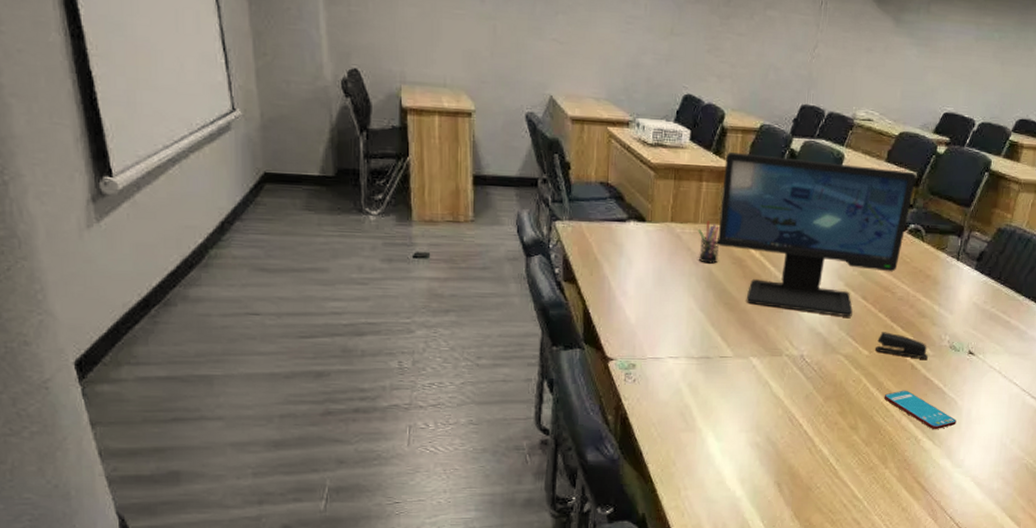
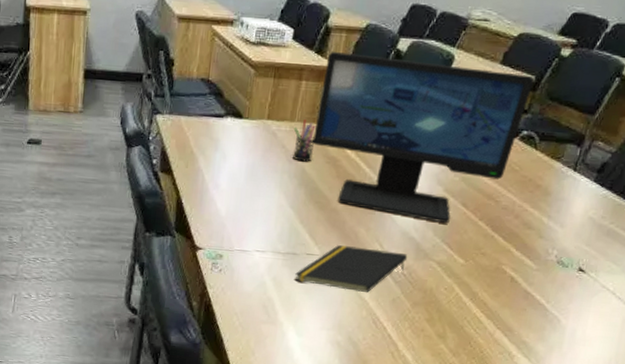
notepad: none [710,346,817,391] -> present [294,245,408,292]
stapler: present [876,332,929,359] -> none [472,241,532,273]
smartphone: present [884,390,956,430] -> none [477,302,558,348]

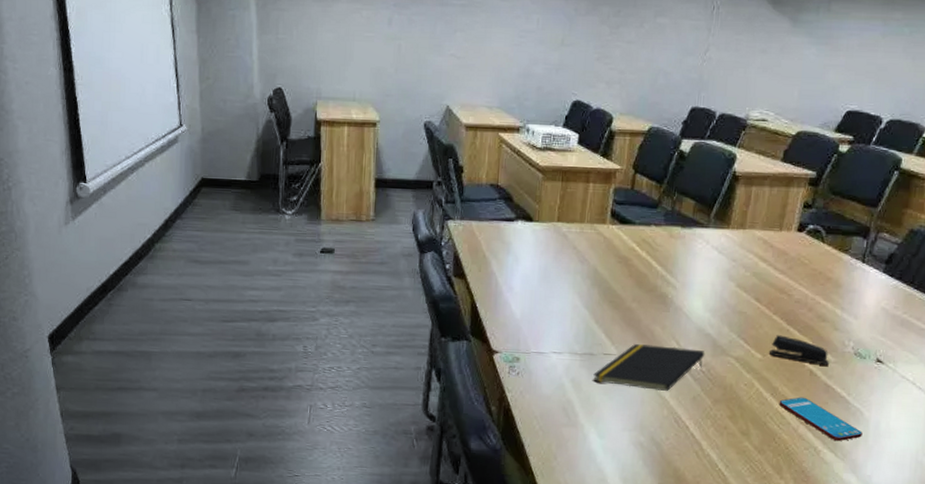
pen holder: present [293,119,316,162] -> none [584,221,606,262]
computer monitor: present [312,52,535,224] -> none [603,155,816,319]
stapler: none [472,241,532,273] -> present [770,335,830,366]
smartphone: none [477,302,558,348] -> present [779,397,862,442]

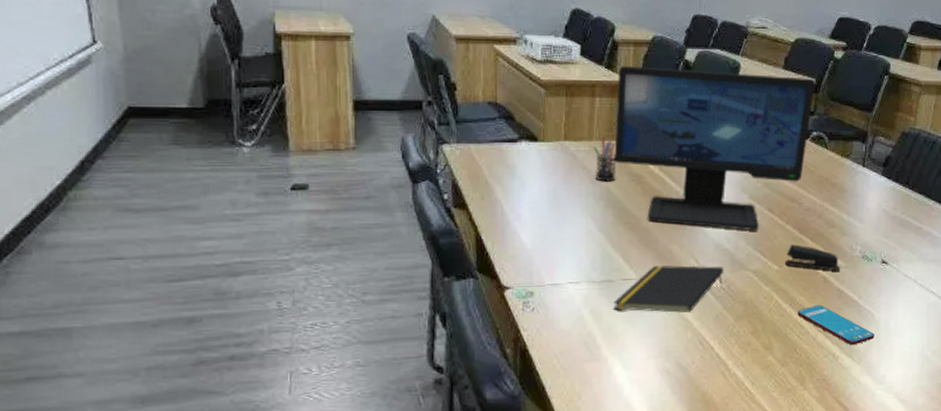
pen holder: none [584,221,606,262] -> present [593,137,617,182]
computer monitor: none [603,155,816,319] -> present [614,66,816,231]

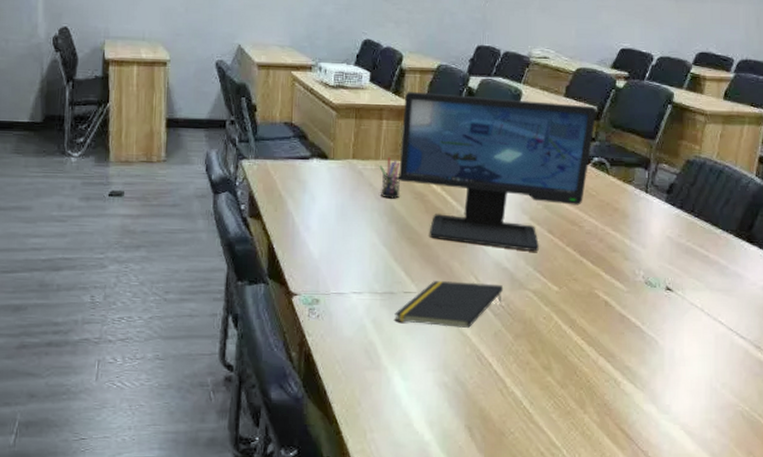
stapler: present [785,244,841,271] -> none [566,267,623,296]
smartphone: present [797,304,874,346] -> none [578,328,659,372]

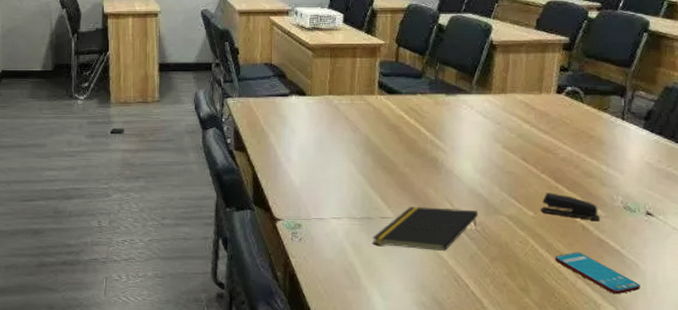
pen holder: present [379,157,401,199] -> none [354,92,375,131]
computer monitor: present [399,92,597,252] -> none [373,31,569,179]
stapler: none [566,267,623,296] -> present [541,193,601,220]
smartphone: none [578,328,659,372] -> present [555,252,640,295]

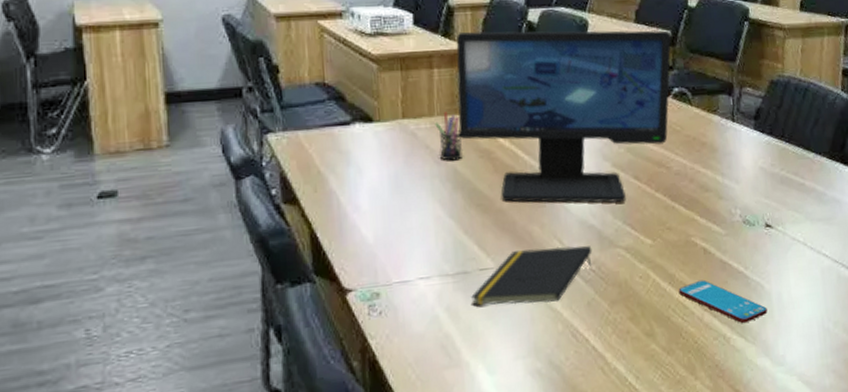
pen holder: none [354,92,375,131] -> present [435,112,463,161]
computer monitor: none [373,31,569,179] -> present [456,30,672,203]
stapler: present [541,193,601,220] -> none [659,213,722,240]

